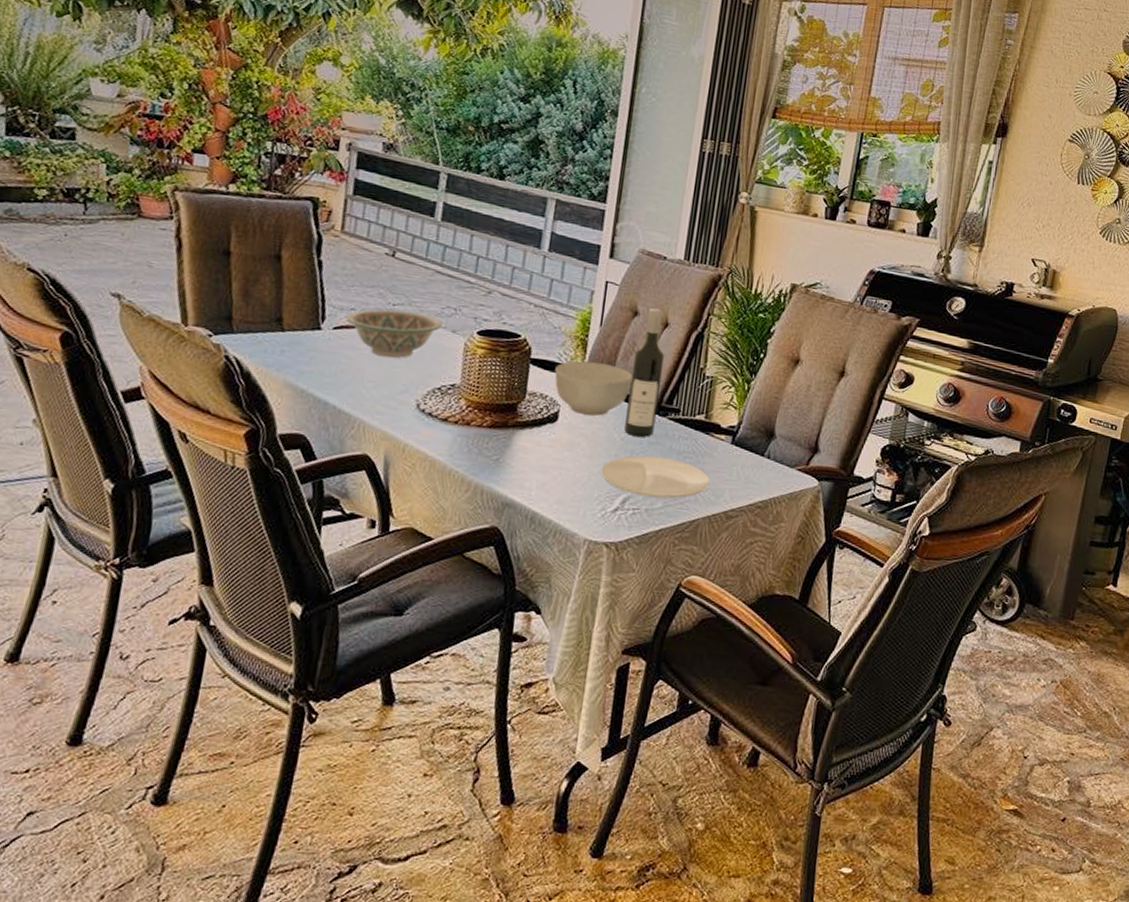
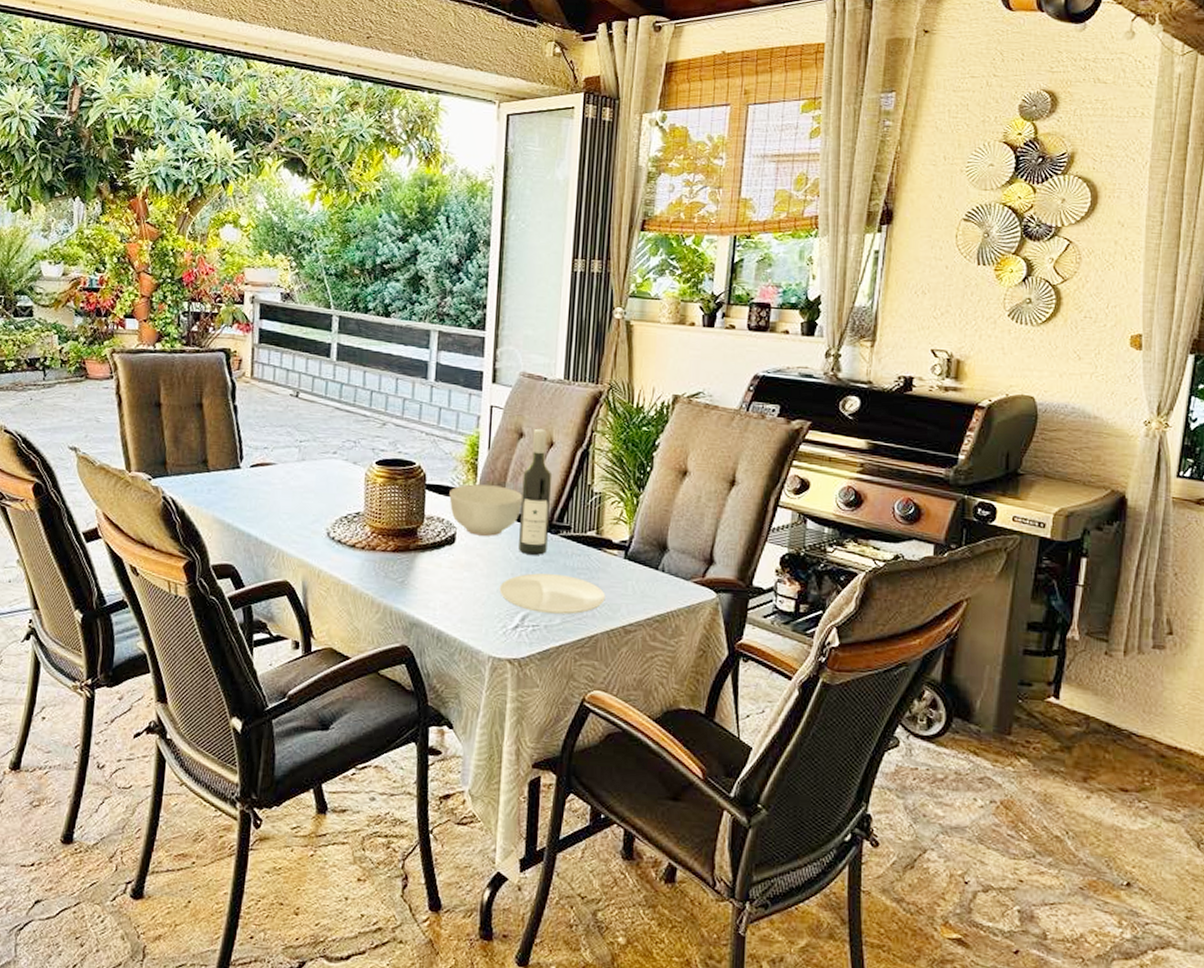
decorative bowl: present [346,309,443,358] -> none [261,446,345,490]

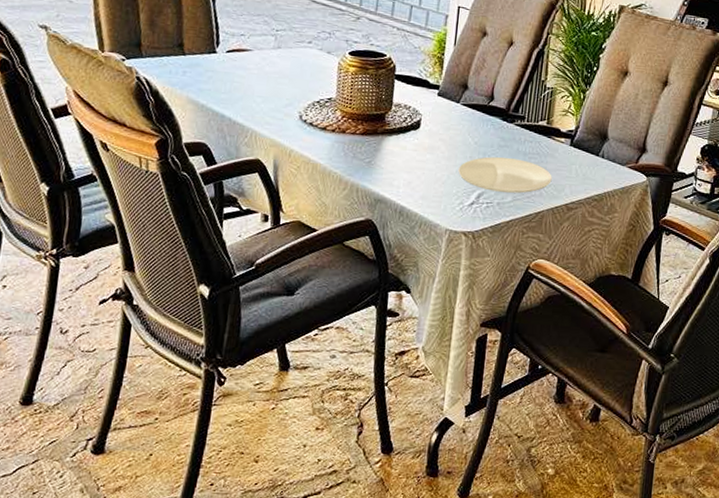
bowl: present [449,484,523,536] -> none [416,76,484,123]
bottle: present [519,428,553,555] -> none [477,28,511,141]

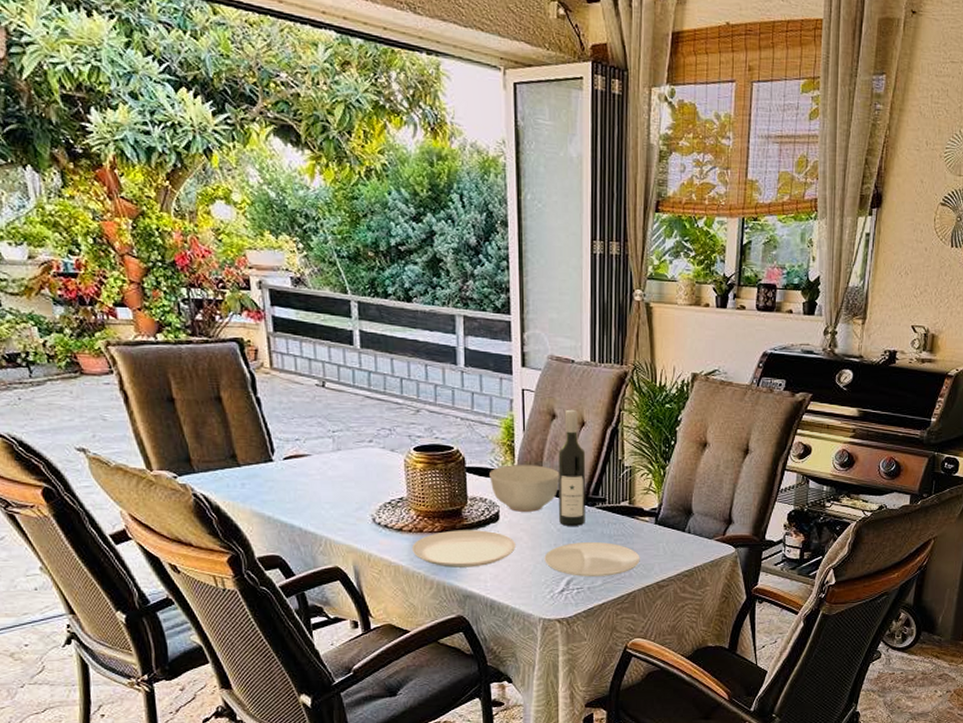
plate: none [332,133,433,172] -> present [411,530,517,568]
bowl: none [416,76,484,123] -> present [489,465,560,512]
bottle: none [477,28,511,141] -> present [558,409,586,526]

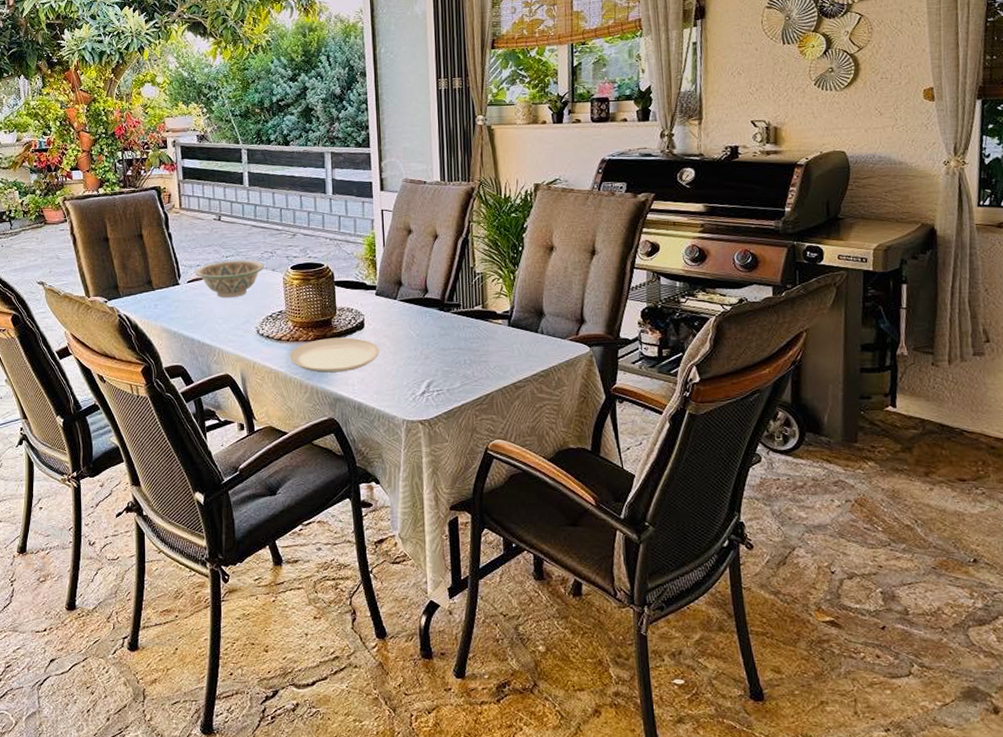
decorative bowl: none [294,436,381,479] -> present [195,260,264,298]
bowl: present [489,465,560,512] -> none [355,276,417,320]
plate: present [544,542,640,576] -> none [405,345,496,379]
bottle: present [558,409,586,526] -> none [415,224,442,331]

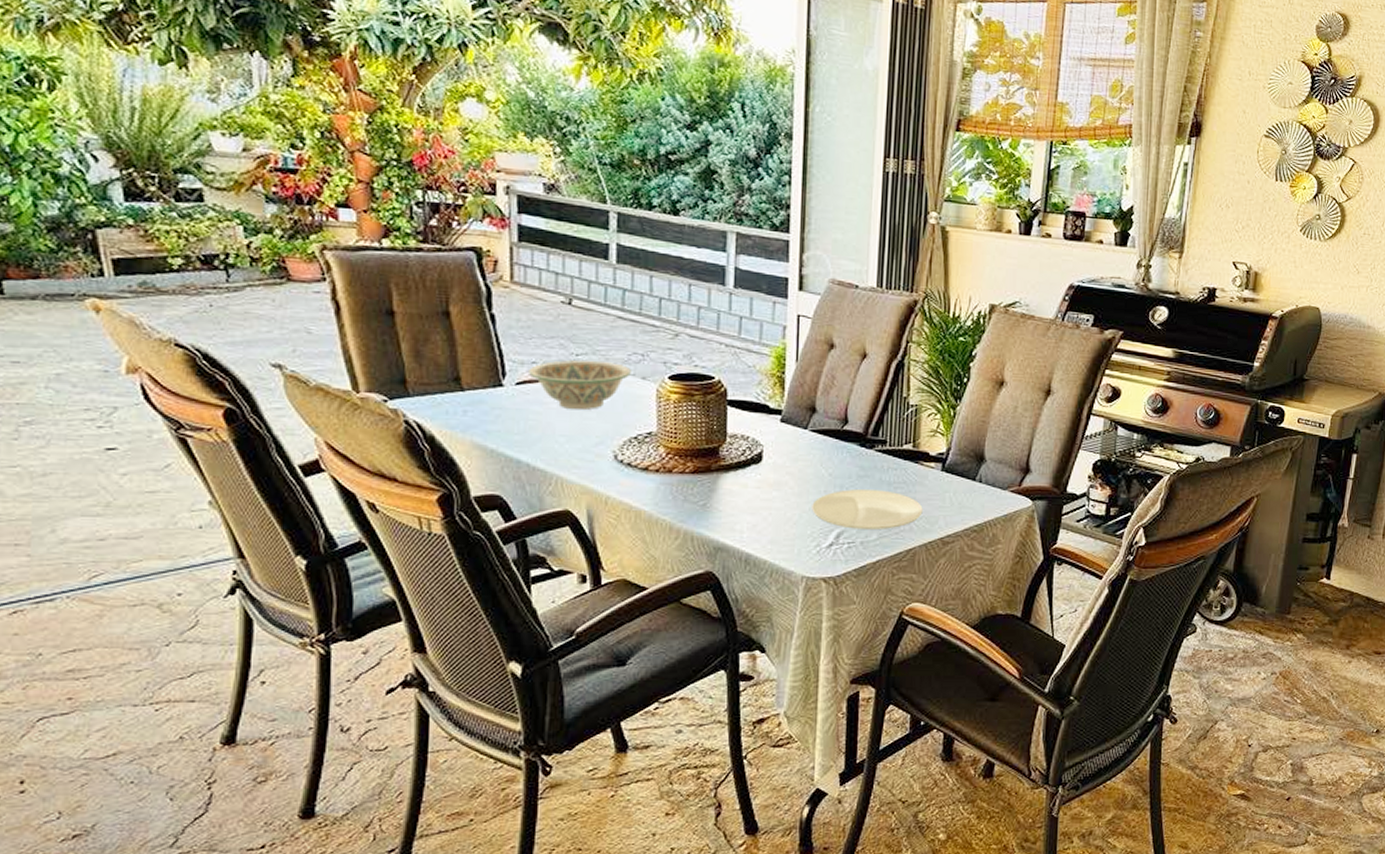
plate: present [289,337,380,373] -> none [657,471,780,515]
plate: none [405,345,496,379] -> present [812,489,923,529]

